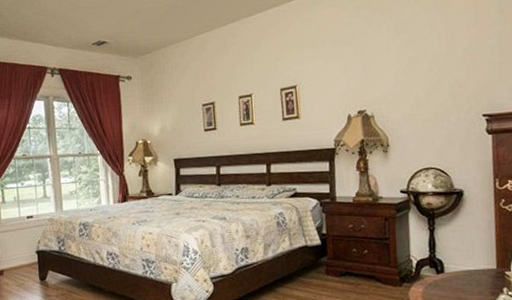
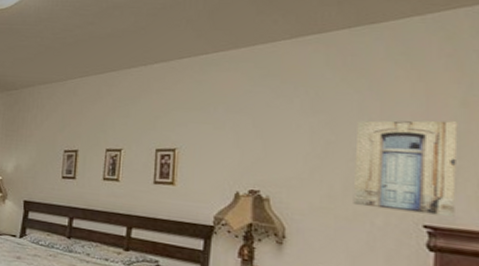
wall art: none [430,25,502,108] -> present [353,120,458,217]

